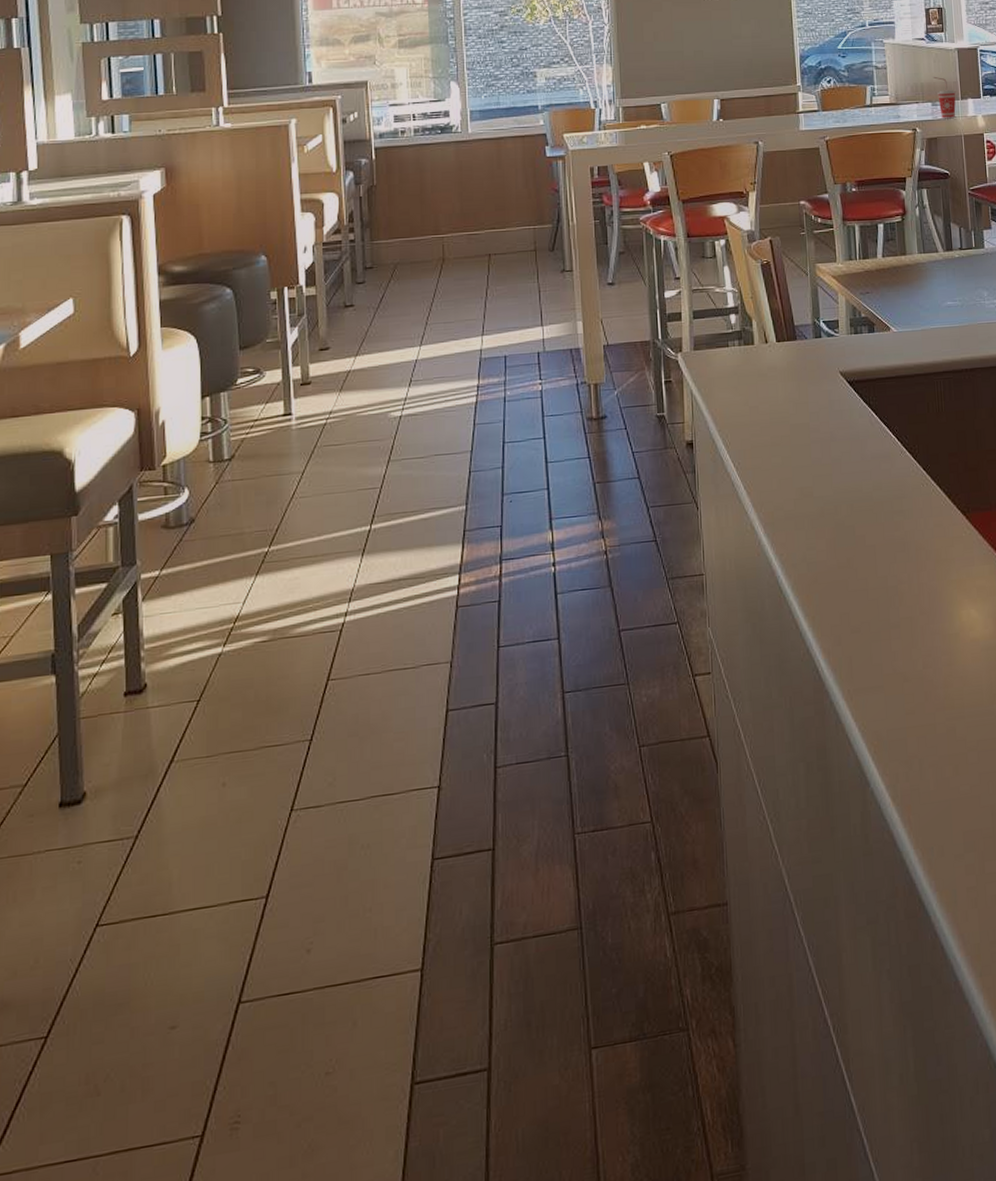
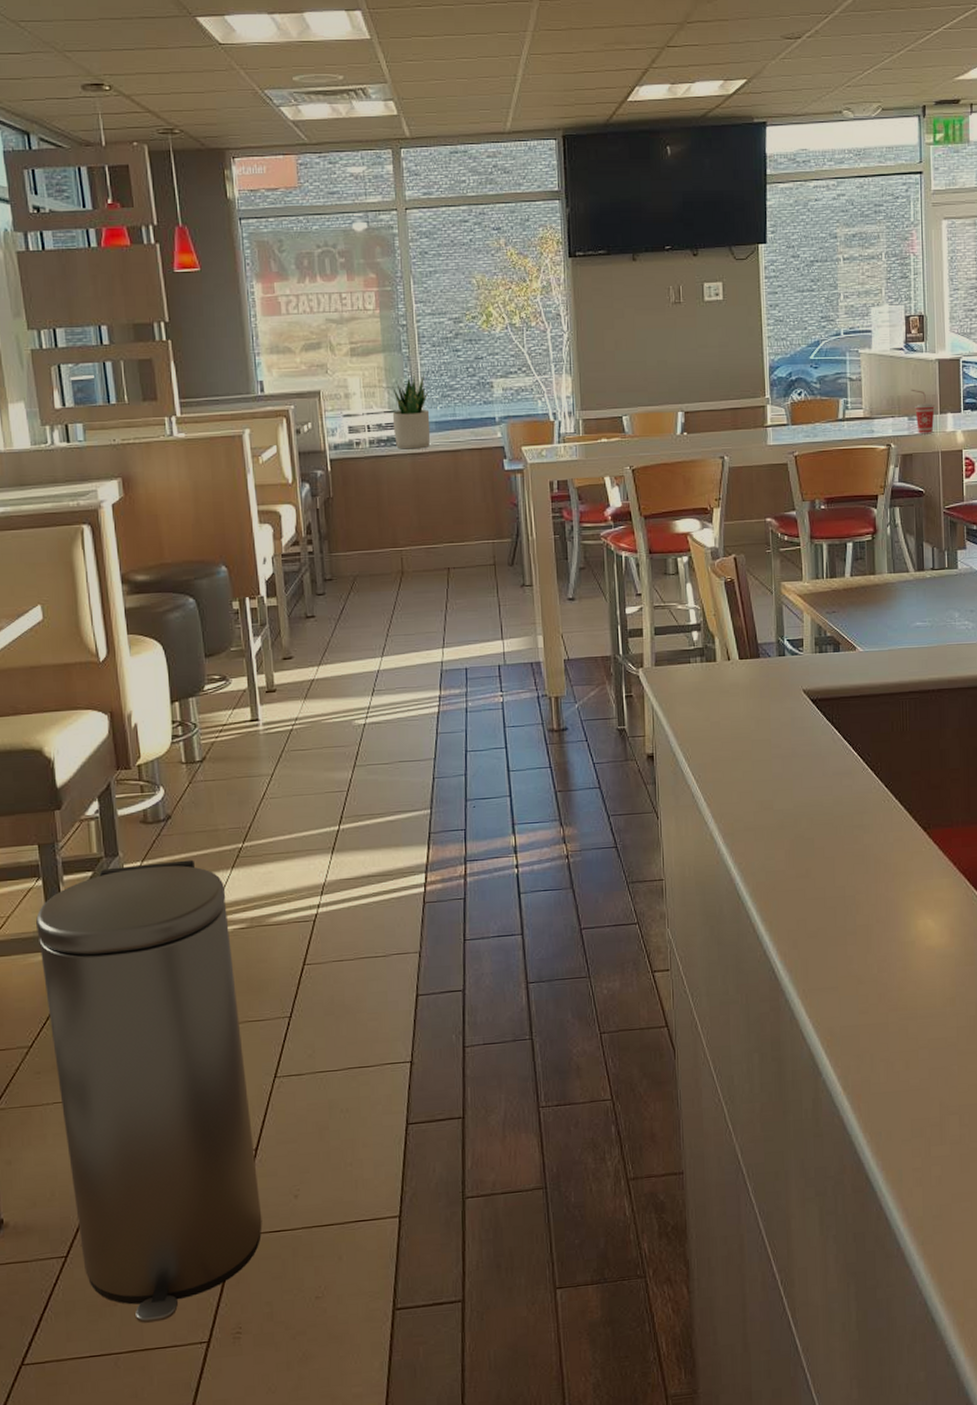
pedal bin: none [41,567,270,1116] -> present [35,860,262,1323]
planter: none [437,66,475,138] -> present [392,375,431,449]

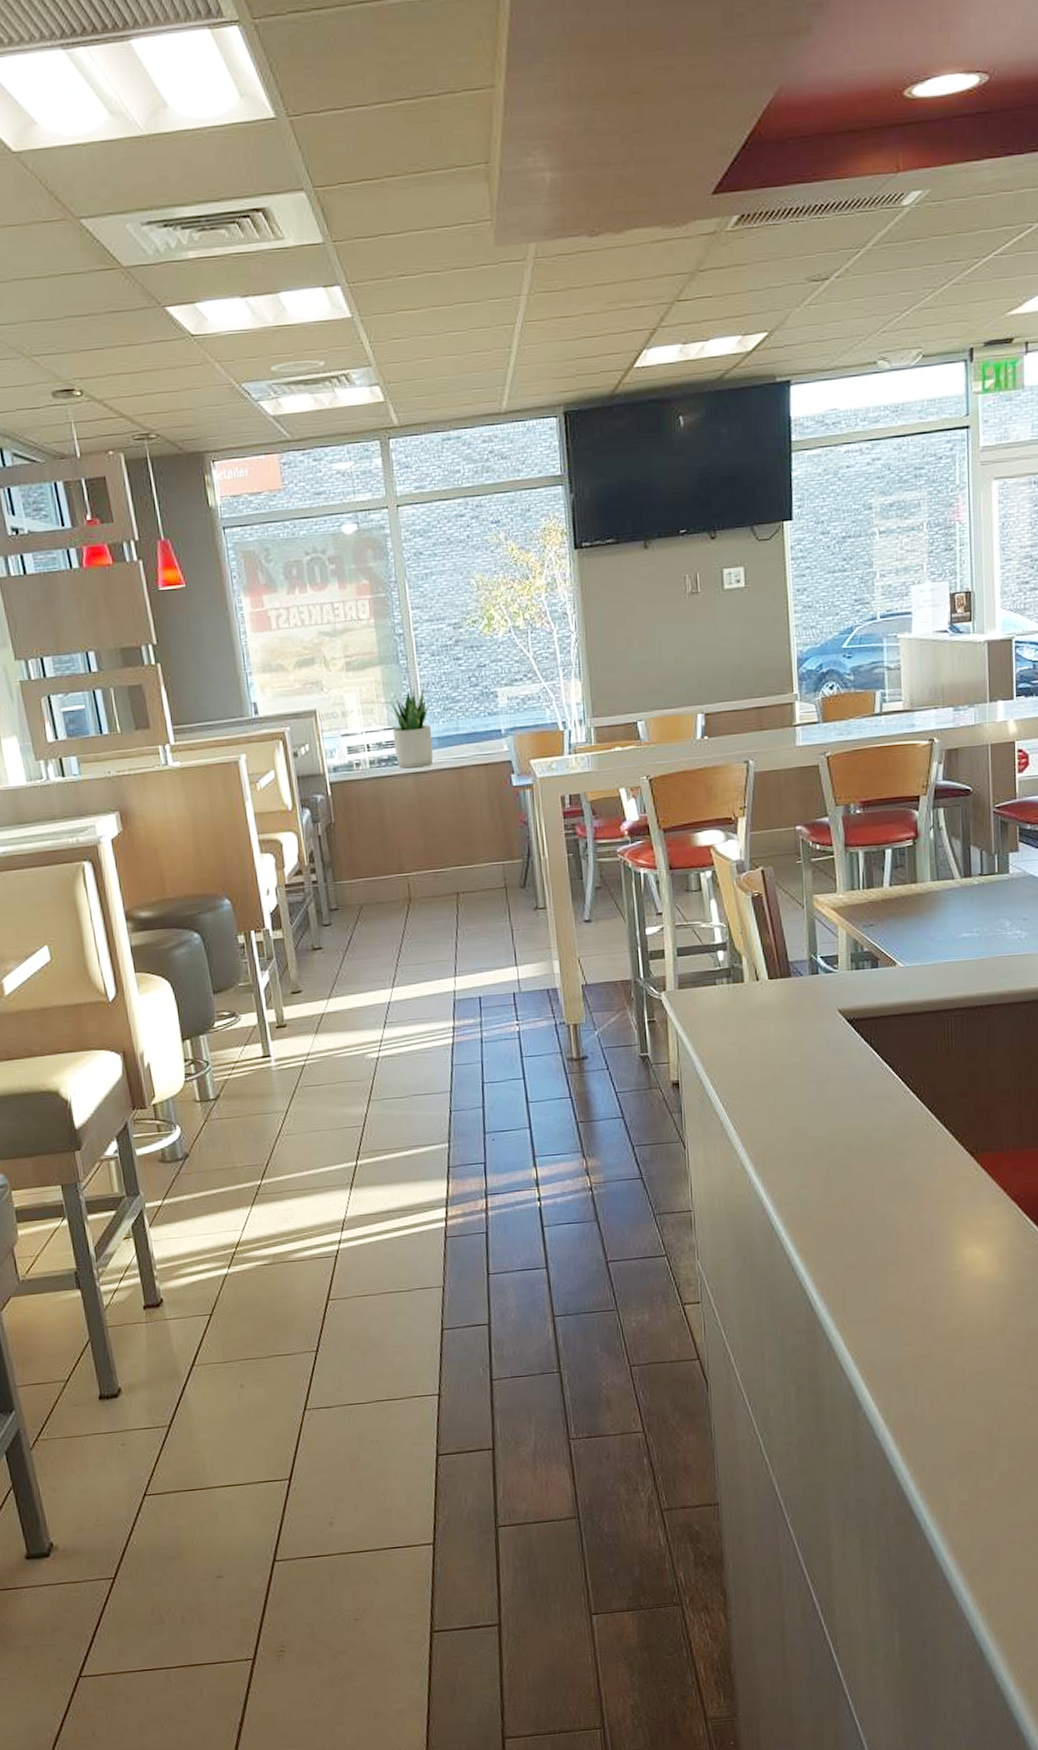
pedal bin: present [35,860,262,1323] -> none [63,1197,300,1641]
beverage cup: present [911,389,935,433] -> none [956,675,983,725]

